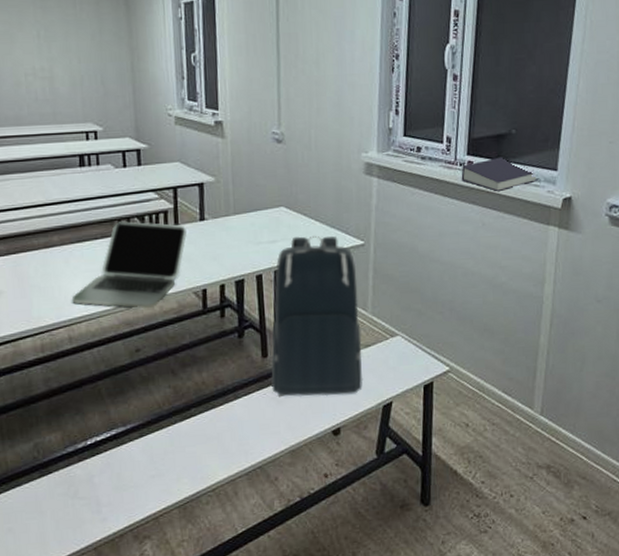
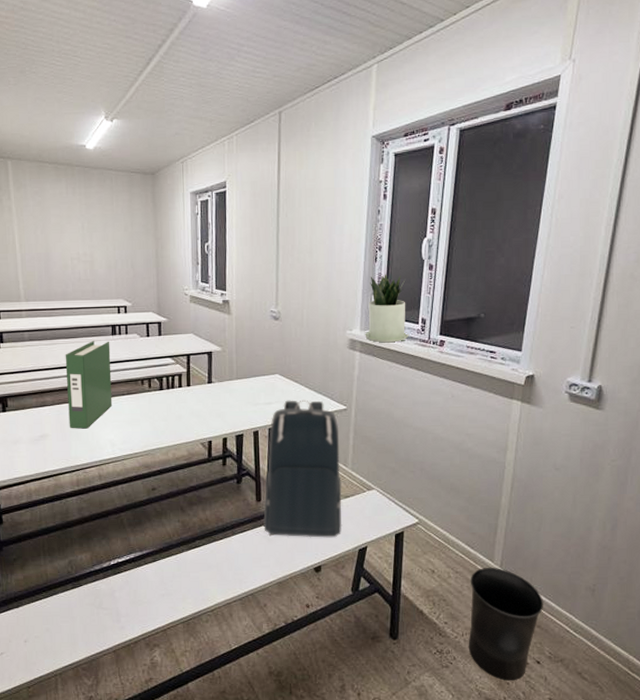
binder: none [21,173,83,283] -> present [65,340,113,429]
laptop: present [71,221,187,308] -> none [102,381,197,454]
planter: none [382,86,433,166] -> present [364,274,409,343]
book: present [461,157,537,191] -> none [434,337,502,367]
waste bin: none [508,415,588,542] -> present [468,567,543,681]

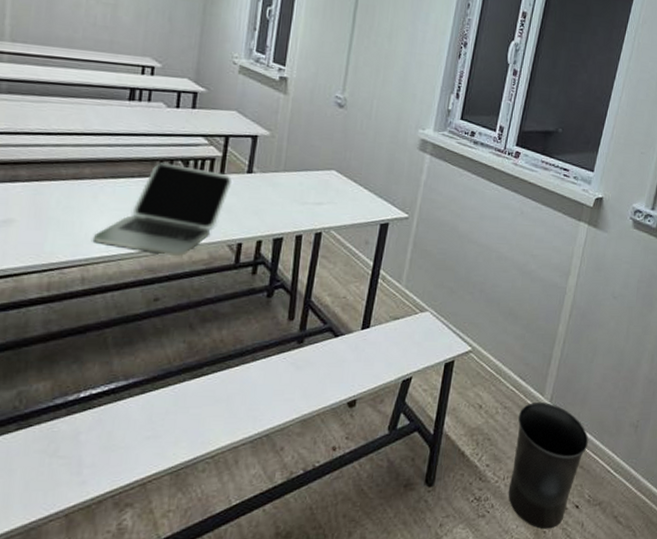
binder: present [65,340,113,429] -> none [48,103,125,216]
laptop: none [102,381,197,454] -> present [92,163,232,256]
backpack: present [263,399,343,538] -> none [293,201,398,366]
planter: present [364,274,409,343] -> none [437,73,487,149]

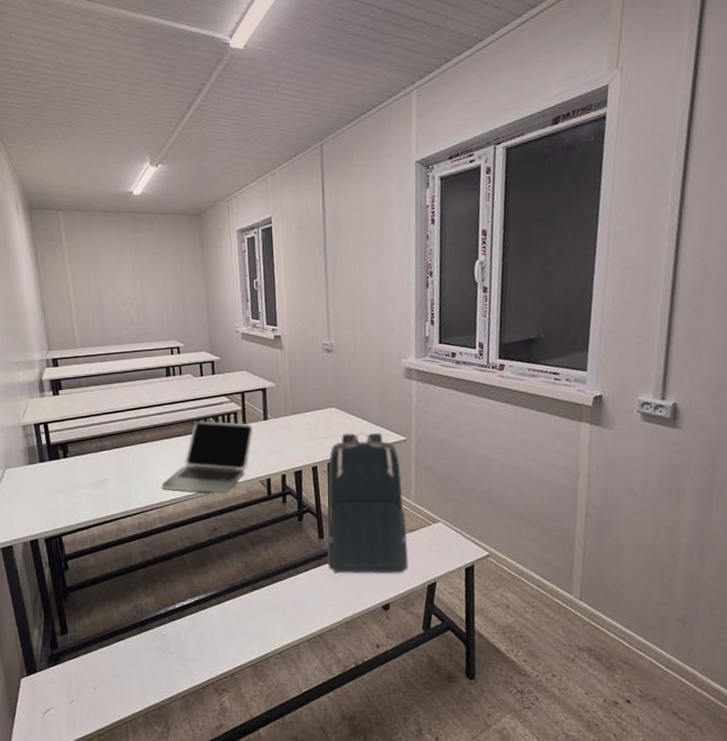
backpack: none [293,201,398,366] -> present [326,432,409,575]
waste bin: present [508,401,588,529] -> none [549,600,630,722]

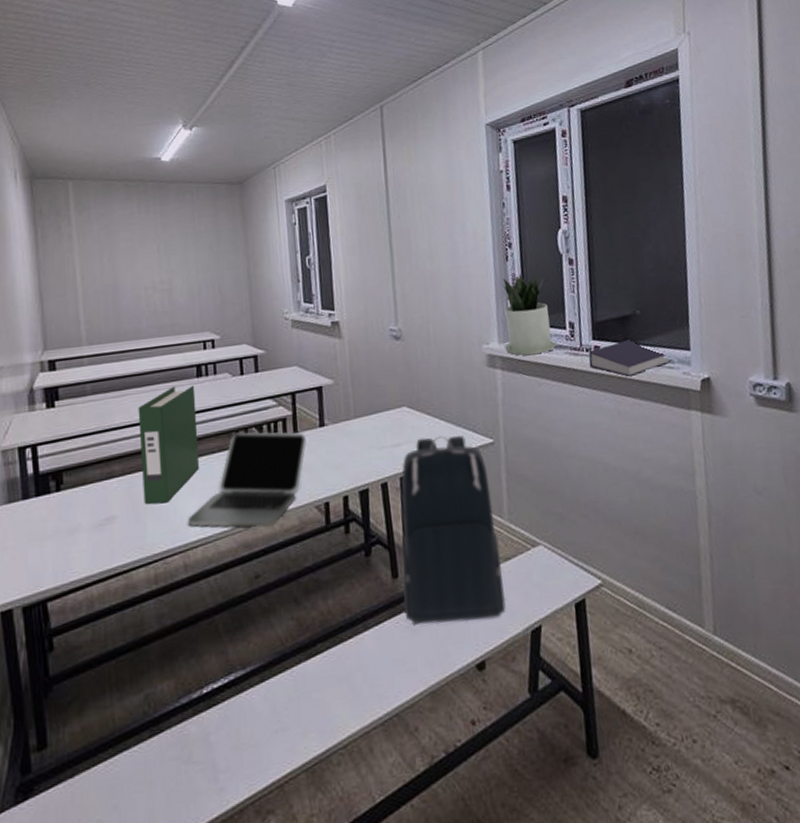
binder: none [121,382,170,472] -> present [138,385,200,504]
planter: none [420,299,467,370] -> present [503,274,557,356]
book: none [494,359,567,391] -> present [588,339,670,376]

